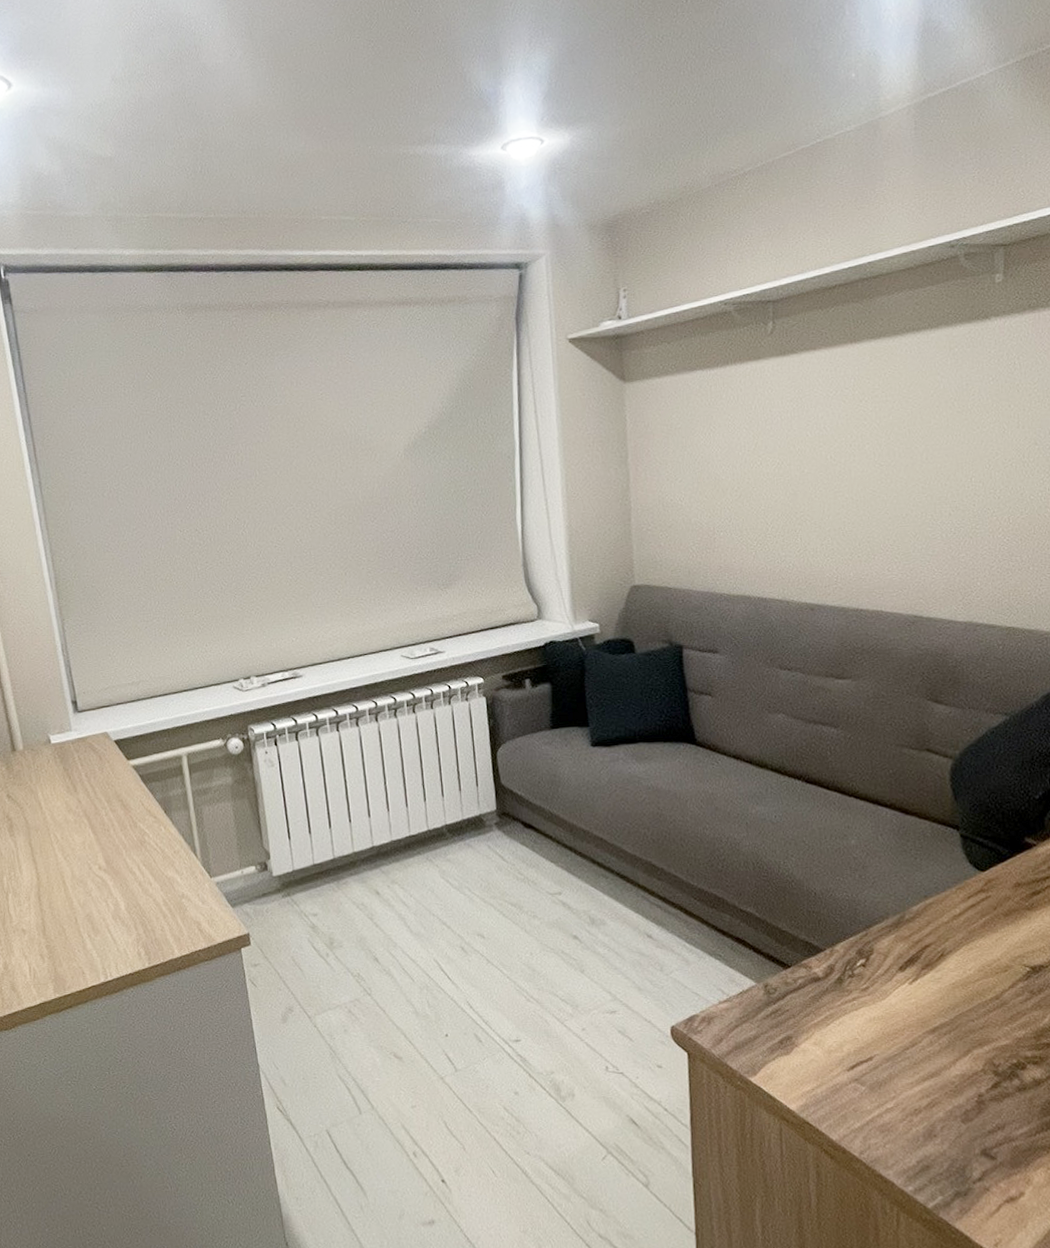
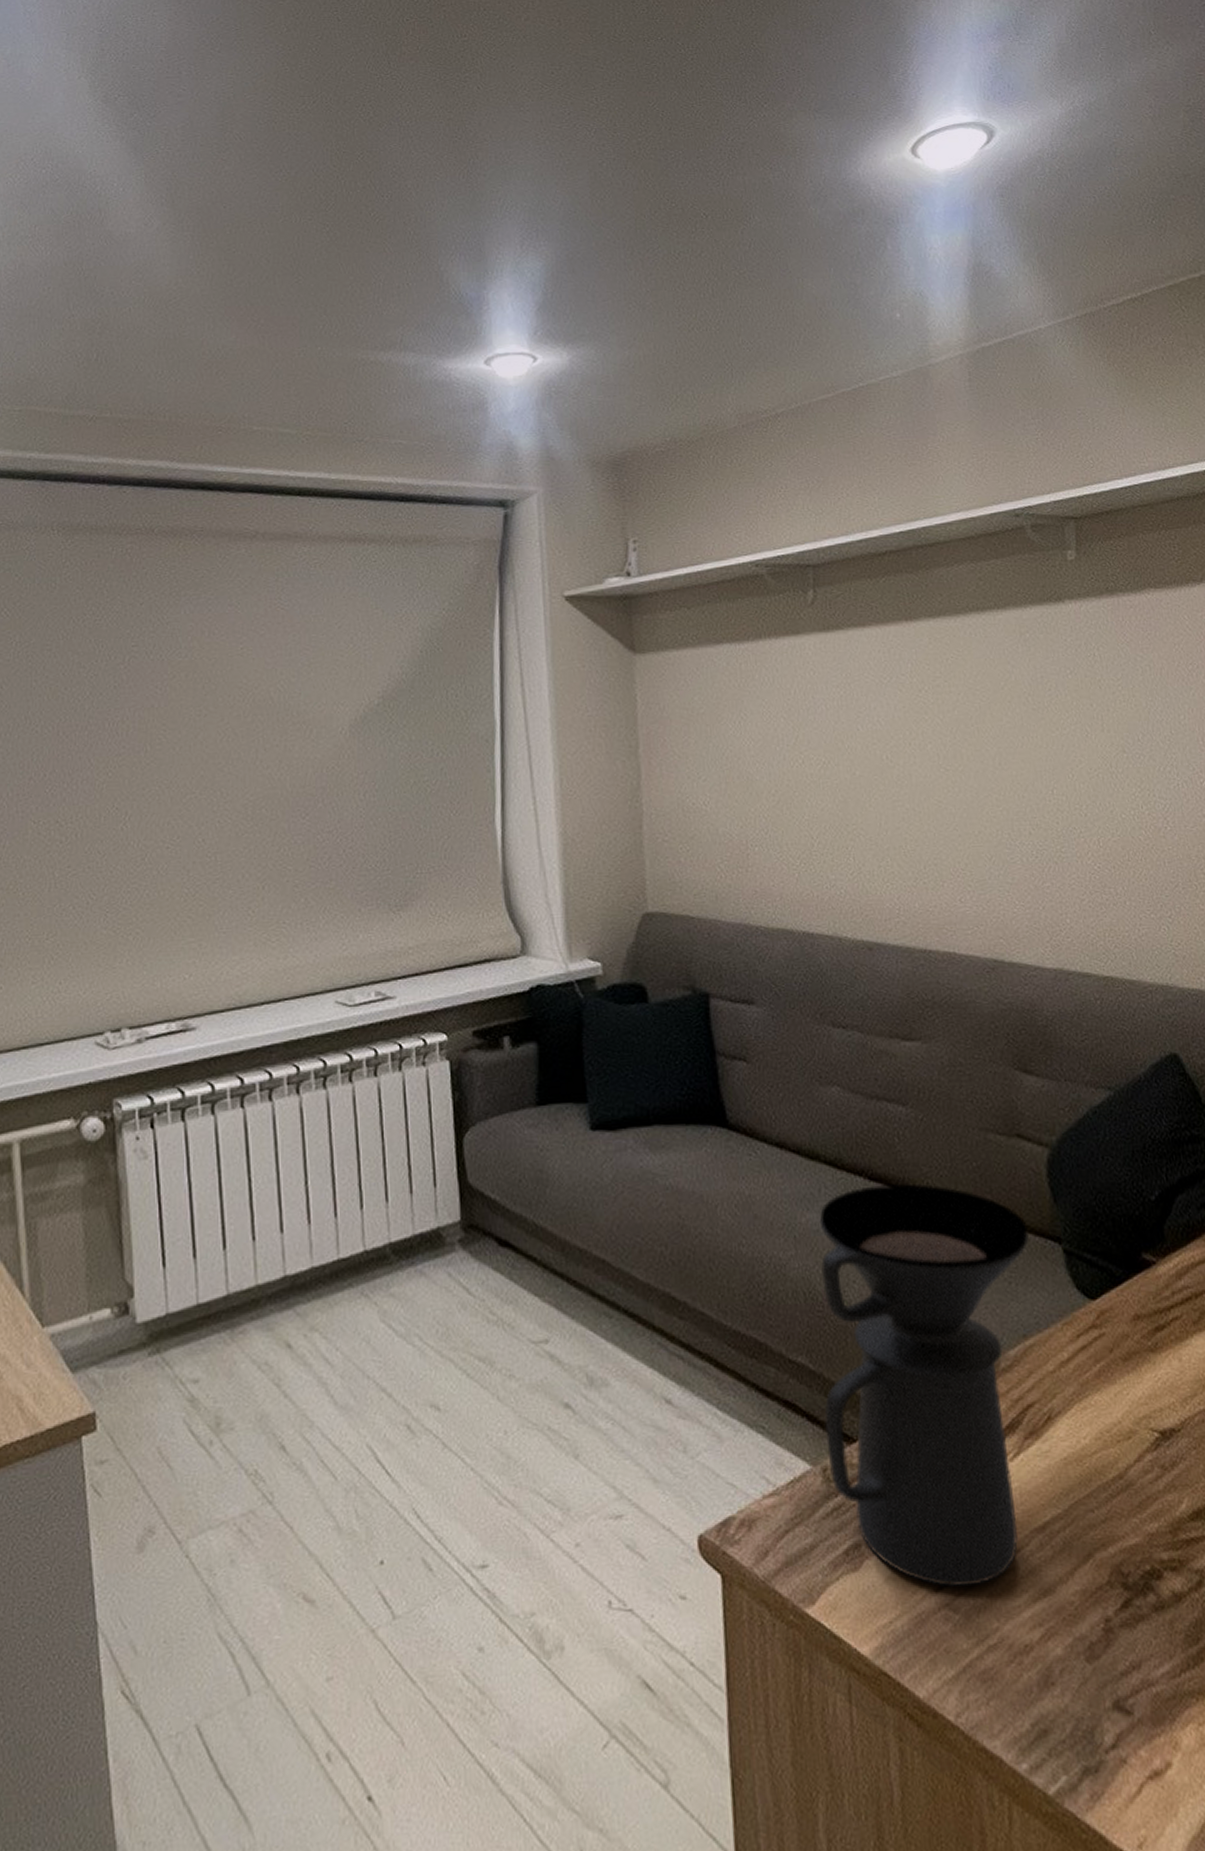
coffee maker: none [766,785,933,1069] -> present [819,1184,1029,1587]

